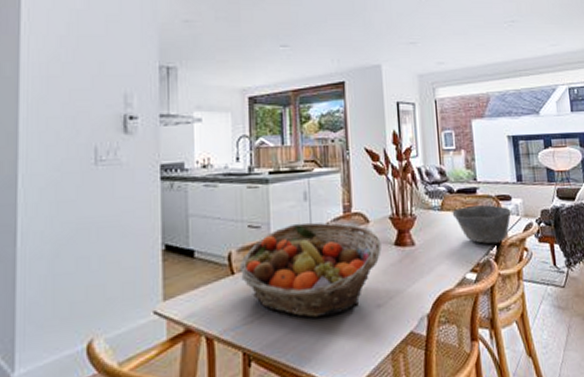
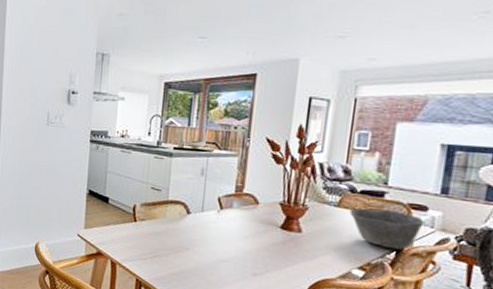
fruit basket: present [239,222,381,318] -> none [140,192,267,272]

